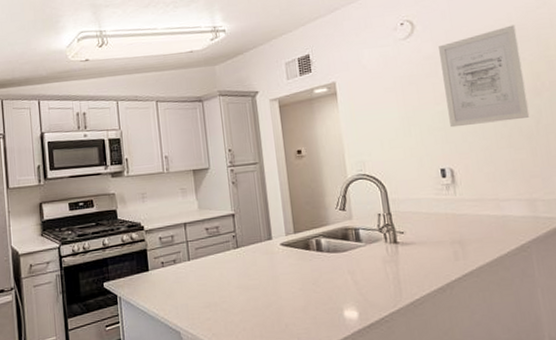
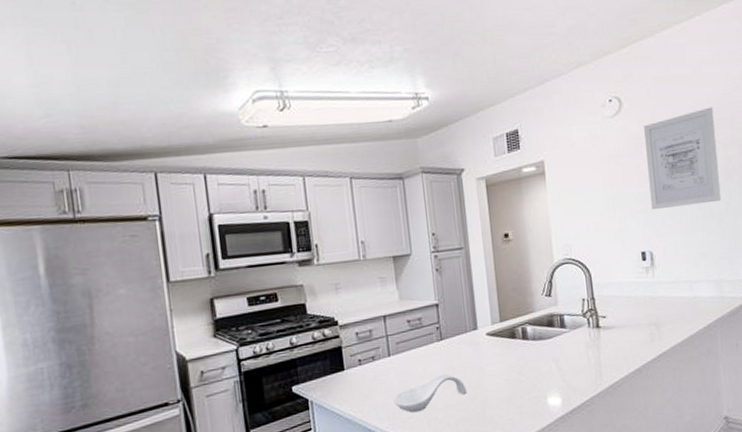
spoon rest: none [193,280,262,315] -> present [394,374,467,413]

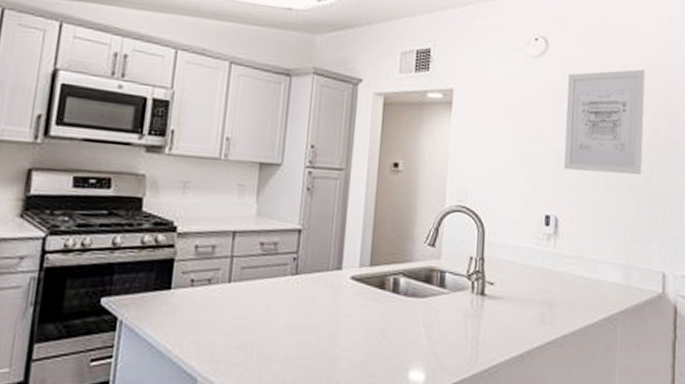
spoon rest: present [394,374,467,413] -> none [223,316,315,360]

